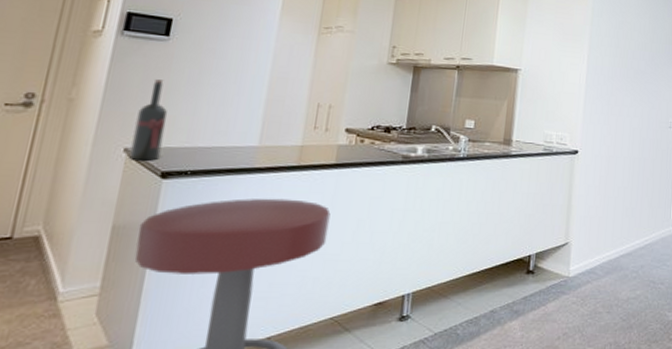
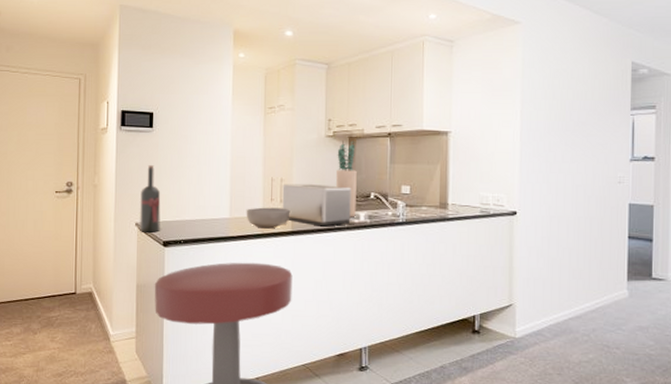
bowl: none [280,135,337,160] -> present [246,207,291,229]
toaster: none [326,111,411,160] -> present [282,183,351,227]
vase: none [393,66,421,151] -> present [335,137,357,217]

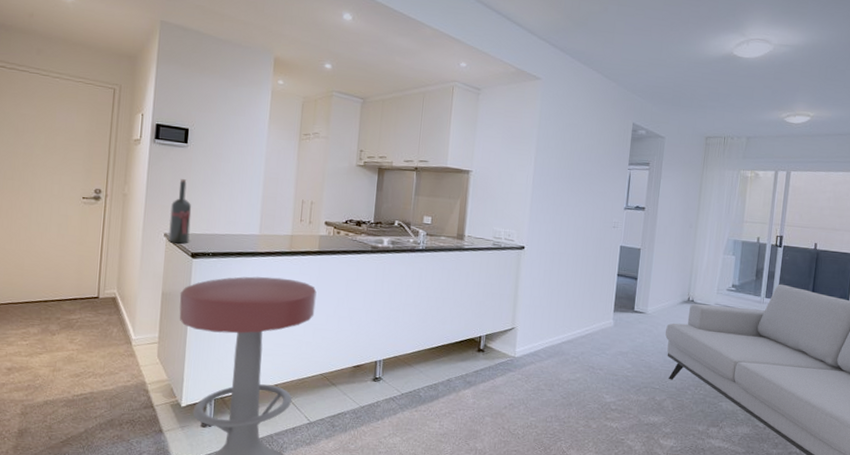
bowl: present [246,207,291,229] -> none [275,226,319,247]
toaster: present [282,183,351,227] -> none [310,206,377,249]
vase: present [335,137,357,217] -> none [362,168,385,242]

